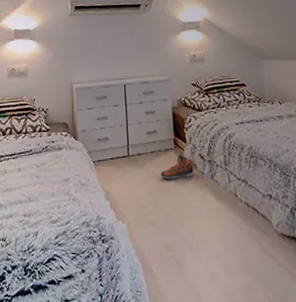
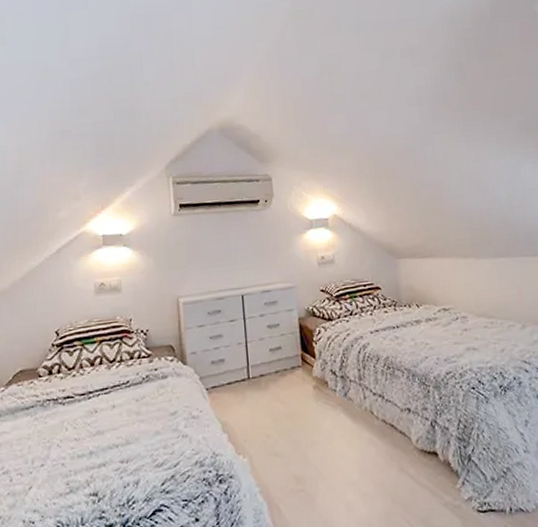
sneaker: present [160,155,194,179] -> none [286,372,325,402]

